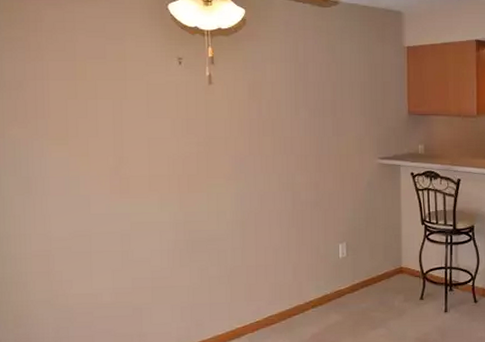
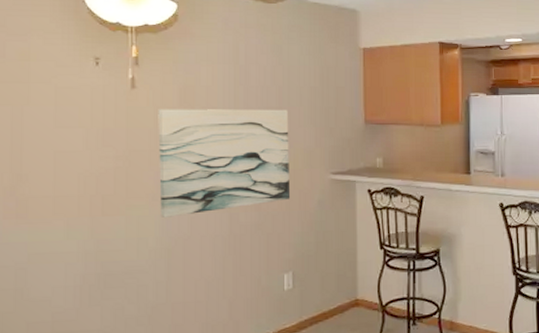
wall art: none [231,102,344,195] -> present [158,109,291,218]

